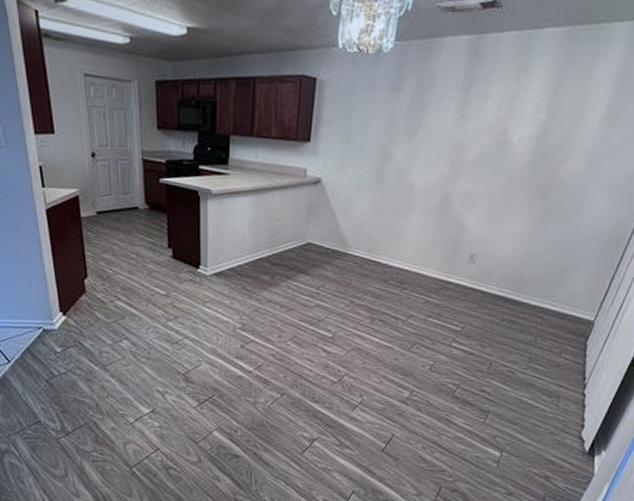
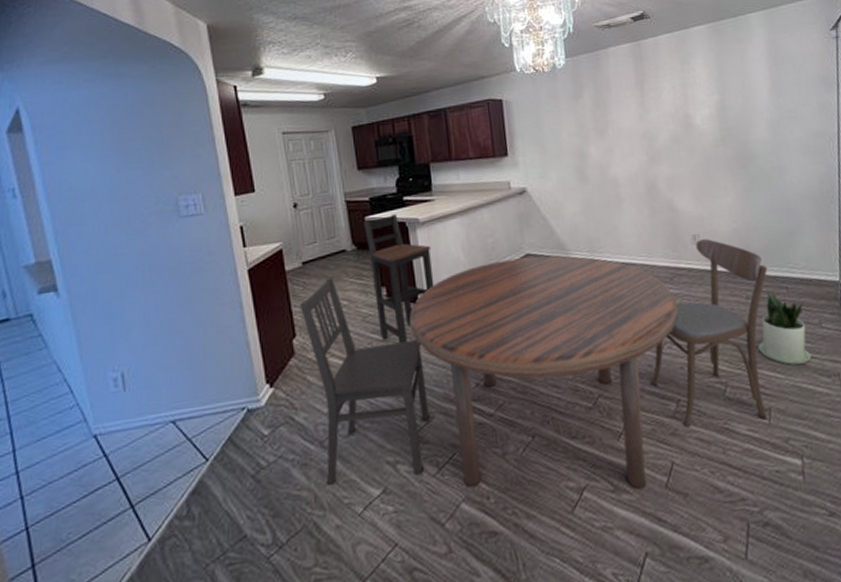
dining chair: none [93,231,198,405] -> present [300,278,430,485]
bar stool: none [157,180,220,301] -> present [363,213,434,344]
dining table: none [189,244,437,449] -> present [409,255,679,490]
dining chair: none [392,260,531,419] -> present [650,239,768,428]
planter: none [496,318,554,384] -> present [758,291,811,366]

